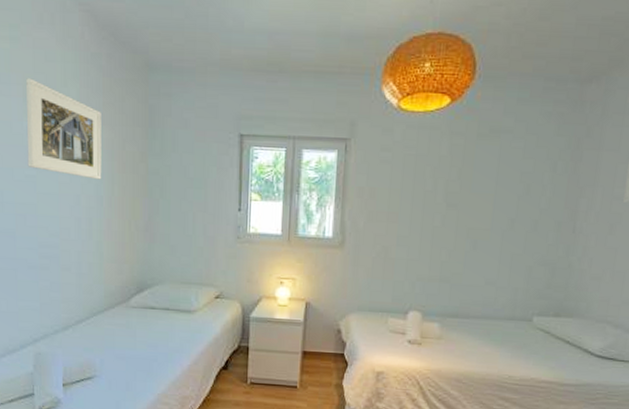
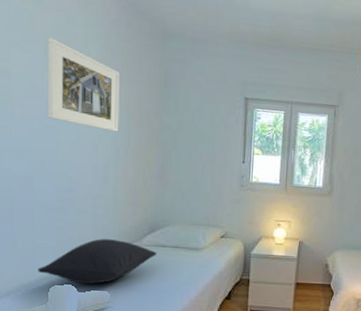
pillow: none [22,300,145,351] -> present [38,239,156,284]

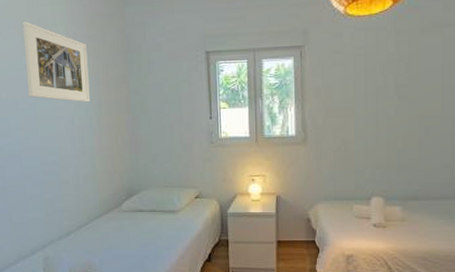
pillow: present [38,239,156,284] -> none [32,208,135,253]

